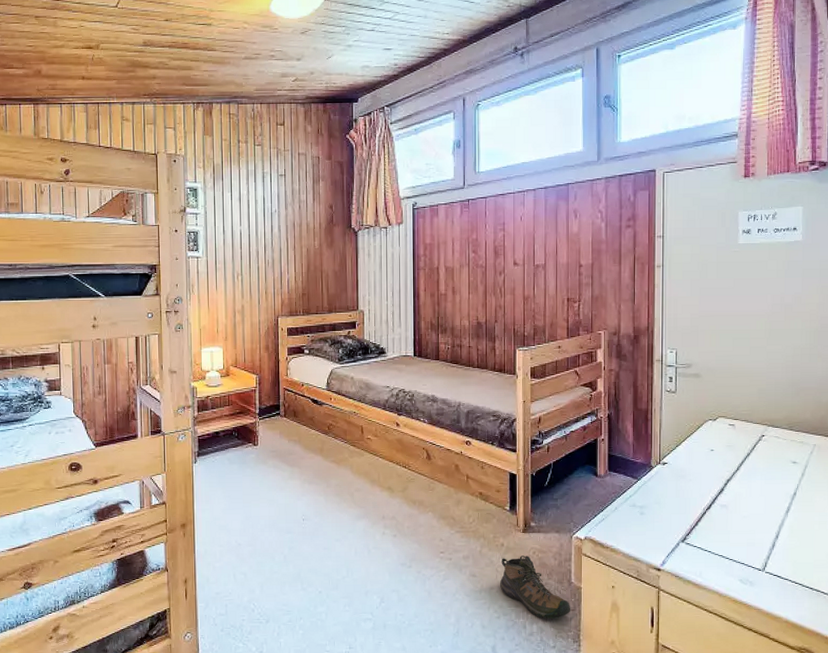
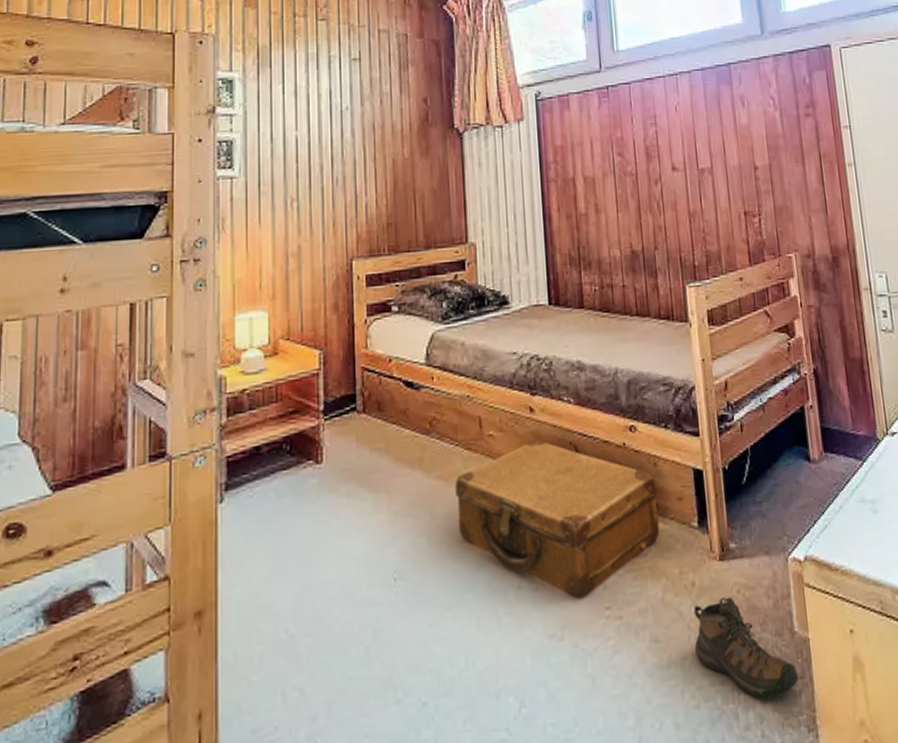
suitcase: none [343,443,482,545] -> present [454,439,660,598]

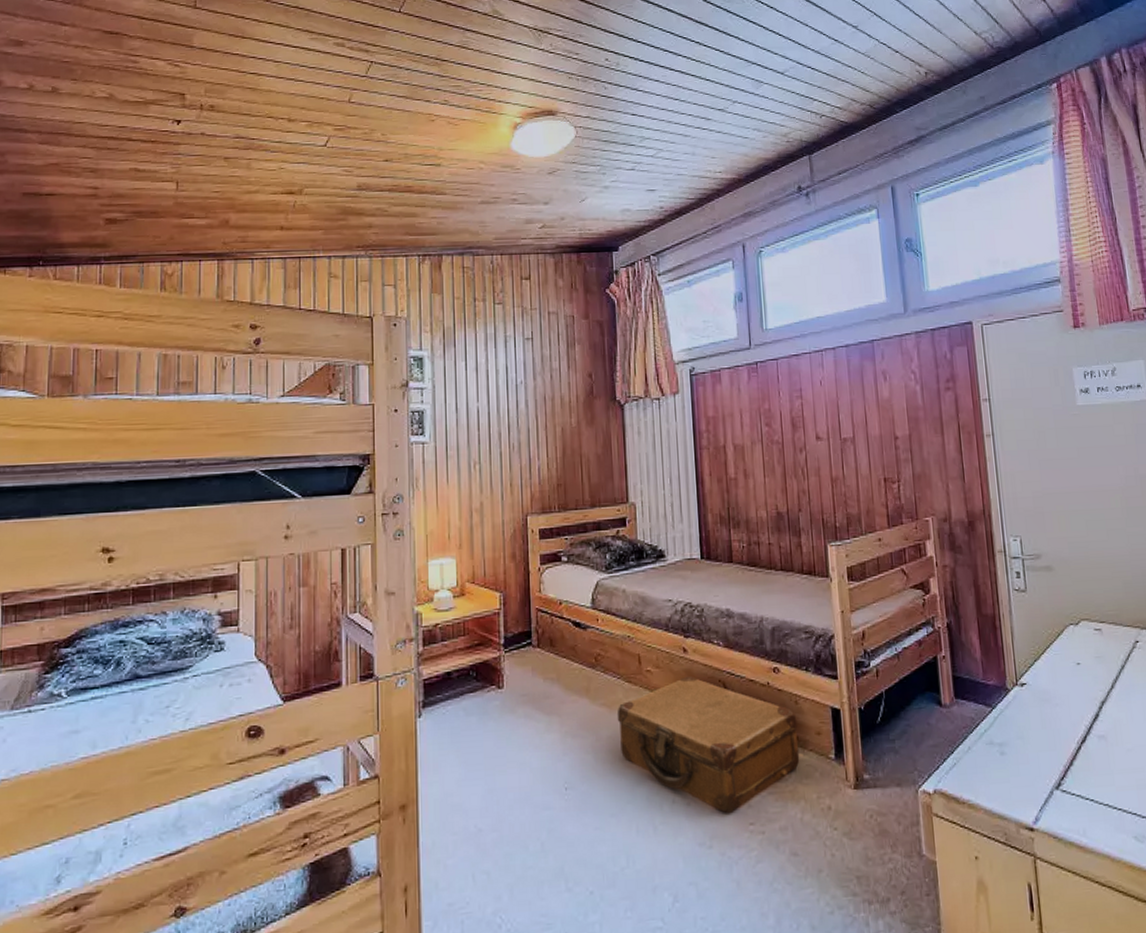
hiking boot: present [693,597,799,700] -> none [829,821,926,911]

